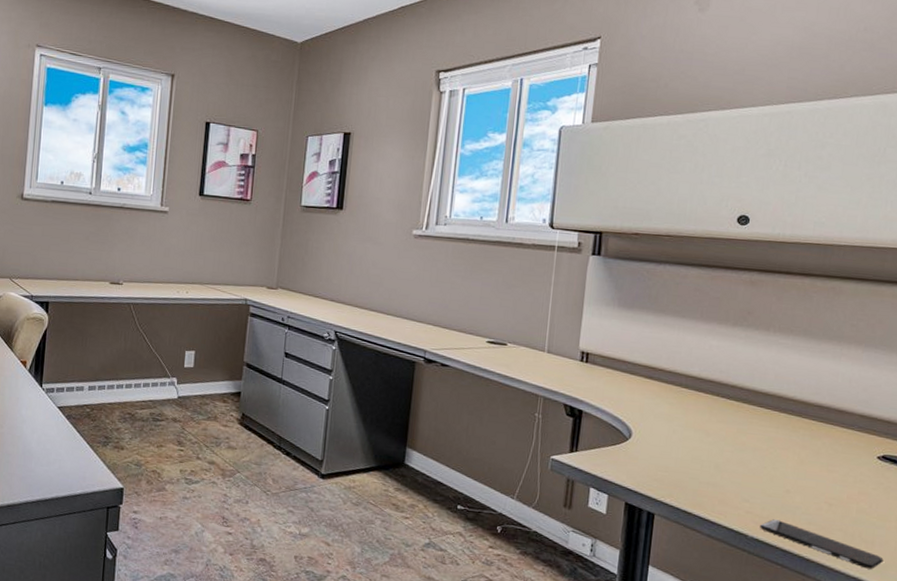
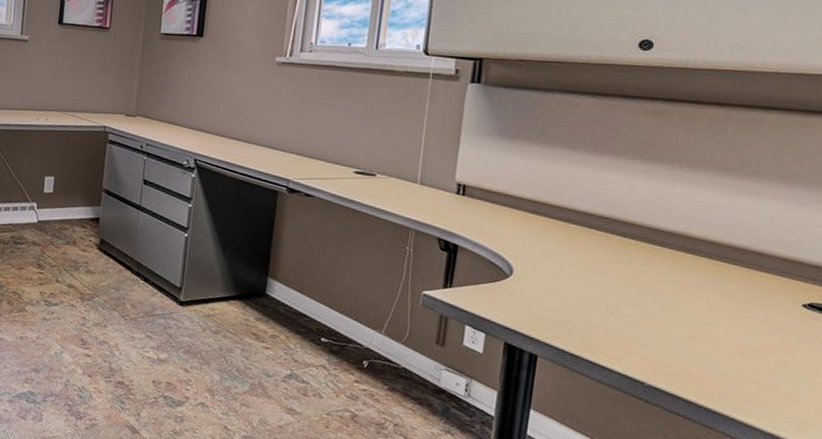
smartphone: present [760,519,884,569] -> none [659,367,807,427]

